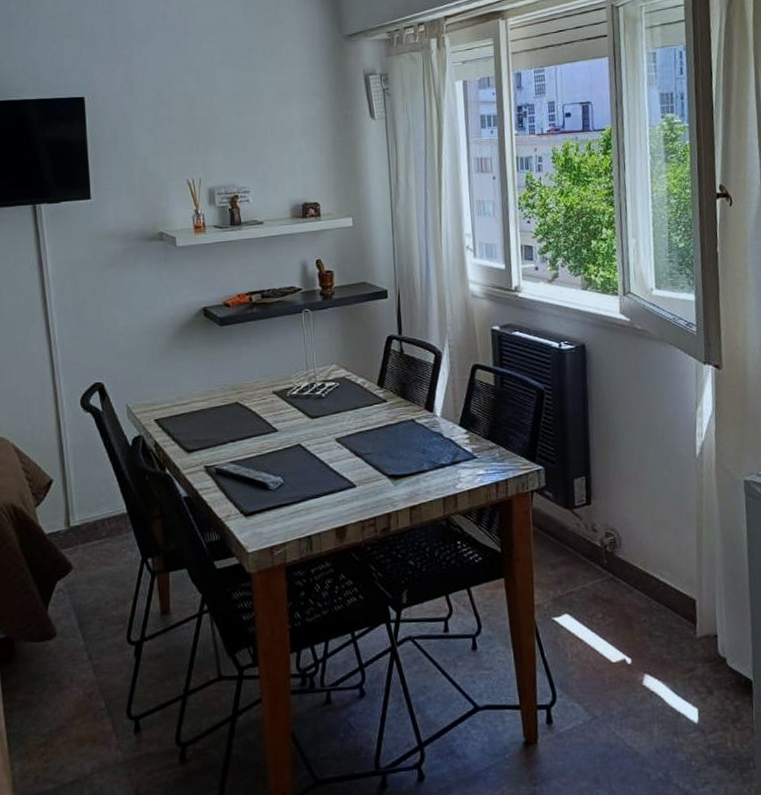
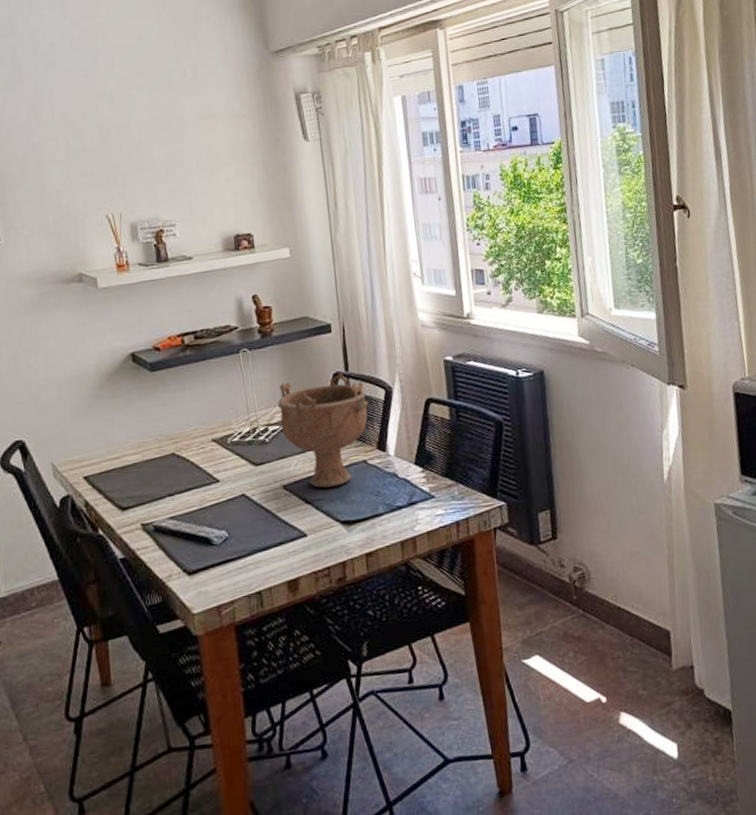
decorative bowl: none [335,335,419,443] -> present [278,371,368,488]

